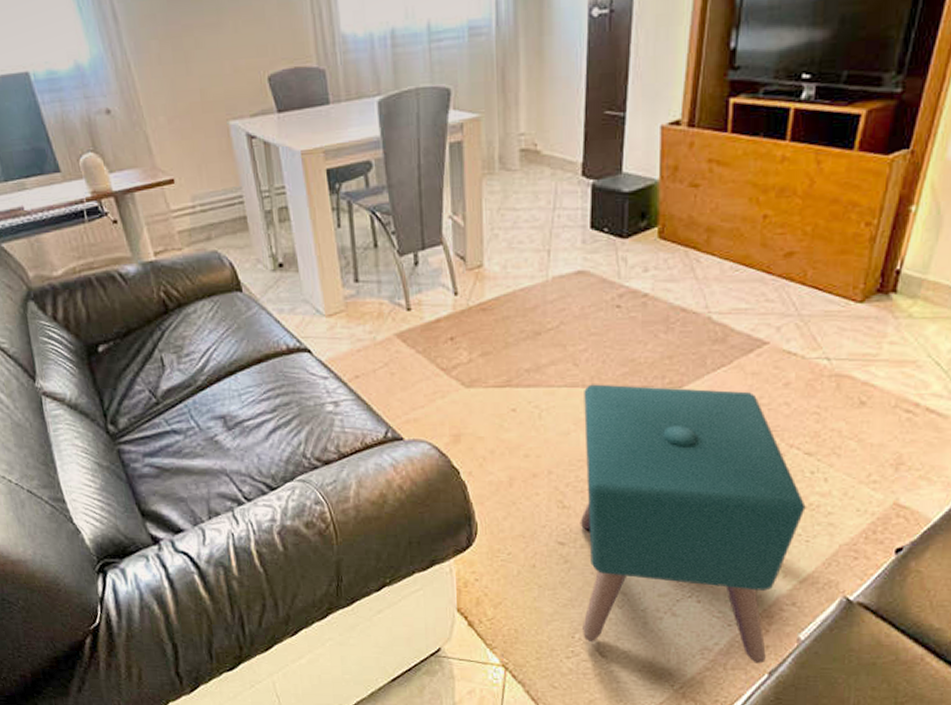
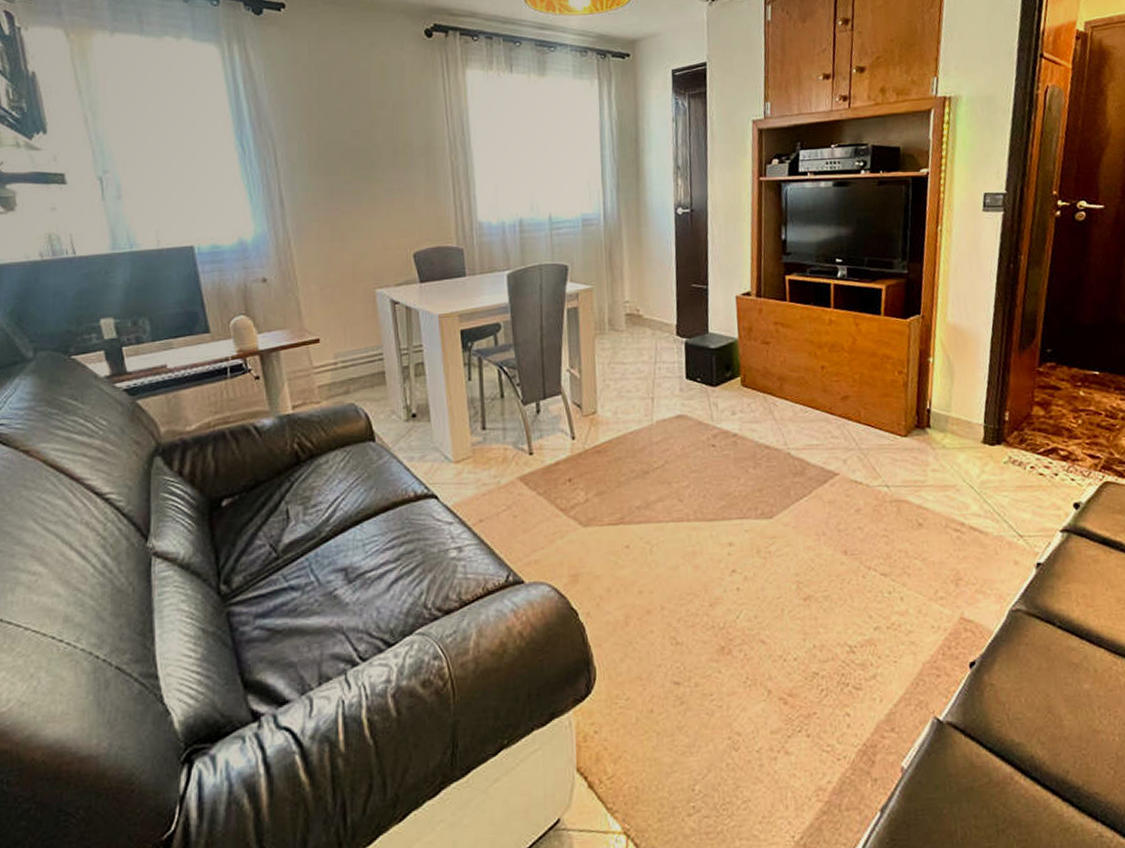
ottoman: present [580,384,806,664] -> none [689,517,889,801]

